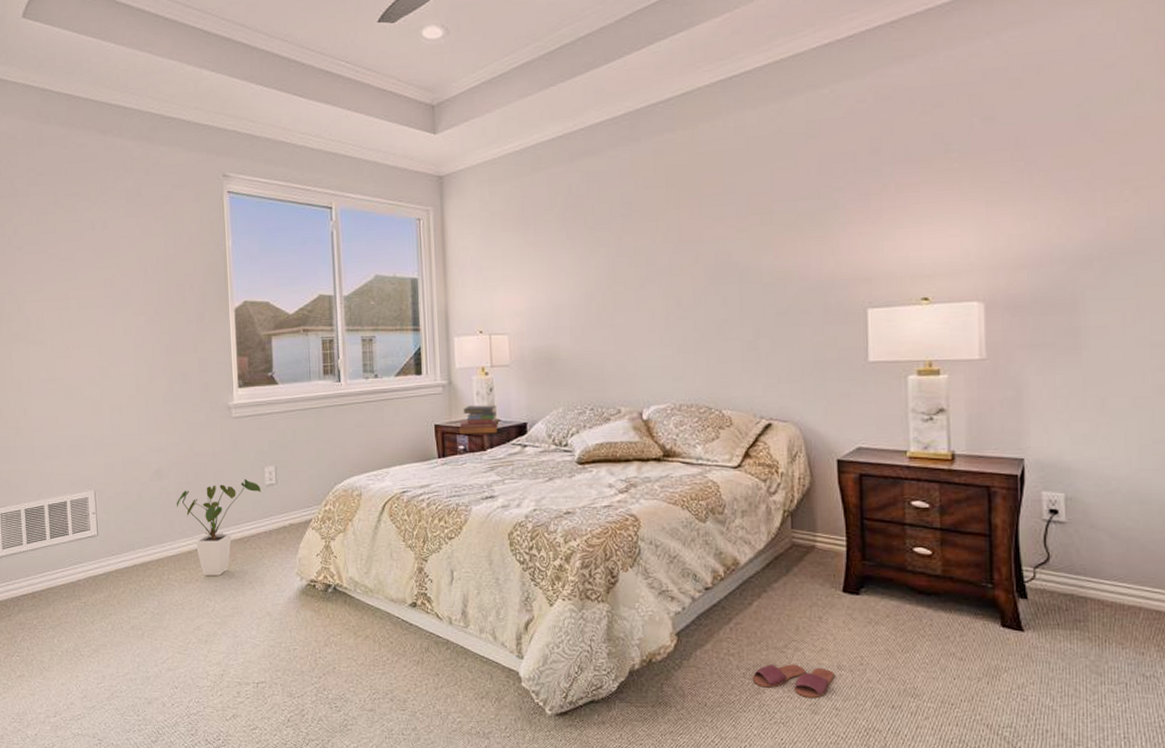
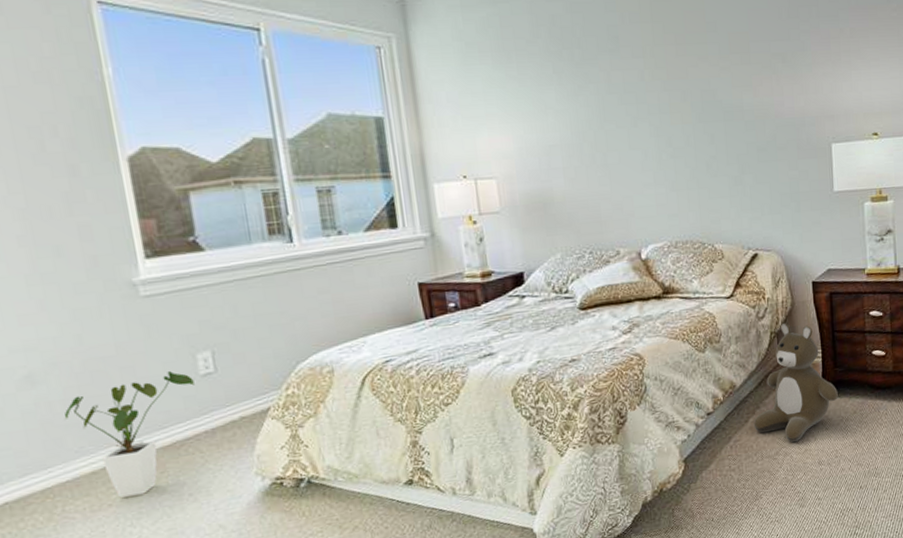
books: present [459,405,498,435] -> none [447,255,493,291]
slippers: present [752,664,835,699] -> none [751,466,817,495]
teddy bear: none [758,501,866,638] -> present [753,322,838,443]

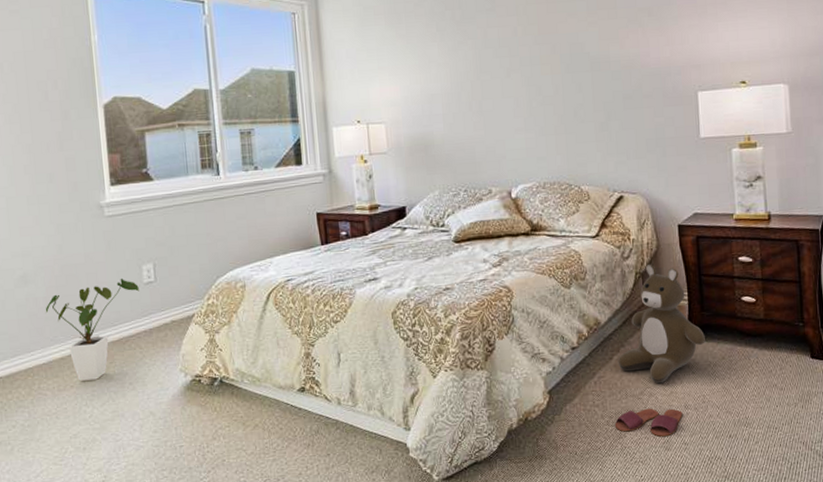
slippers: none [751,466,817,495] -> present [614,408,683,437]

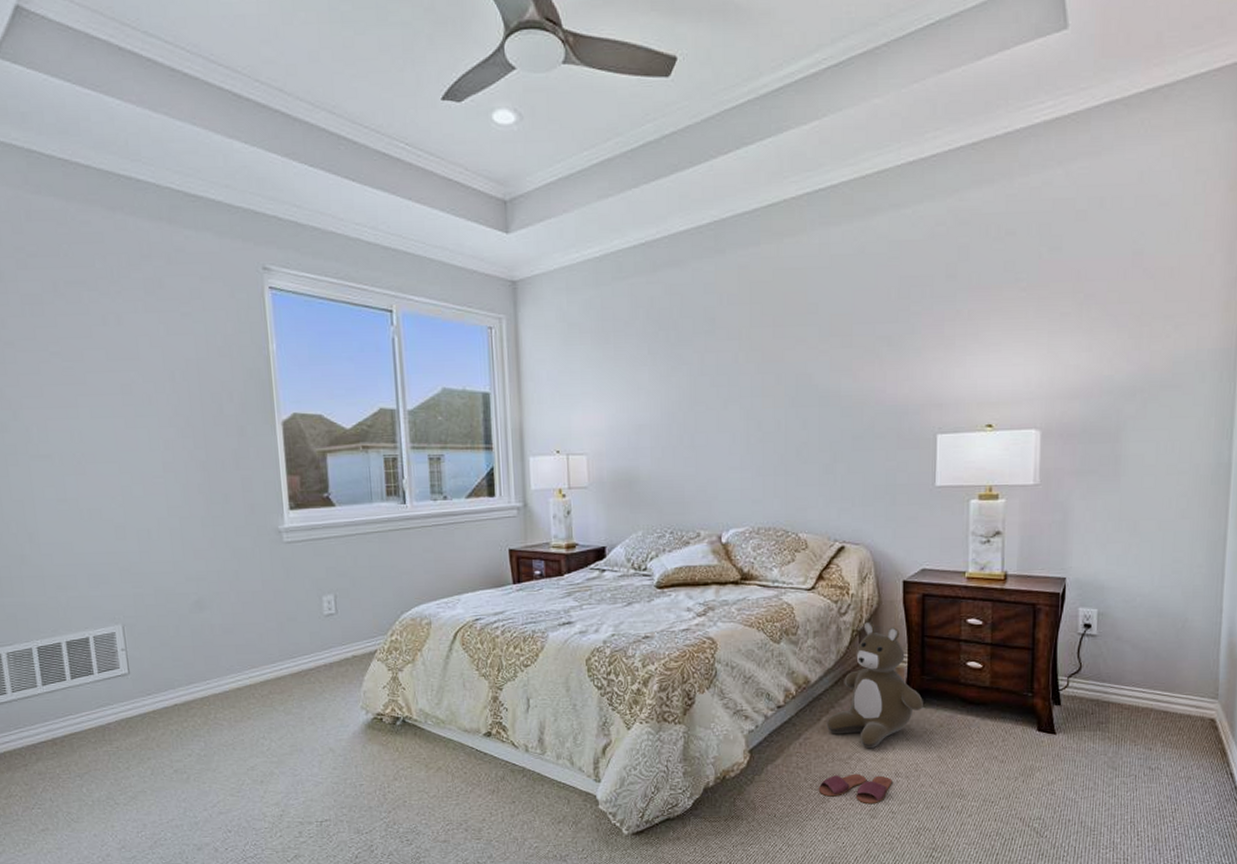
house plant: present [45,278,139,381] -> none [221,608,319,713]

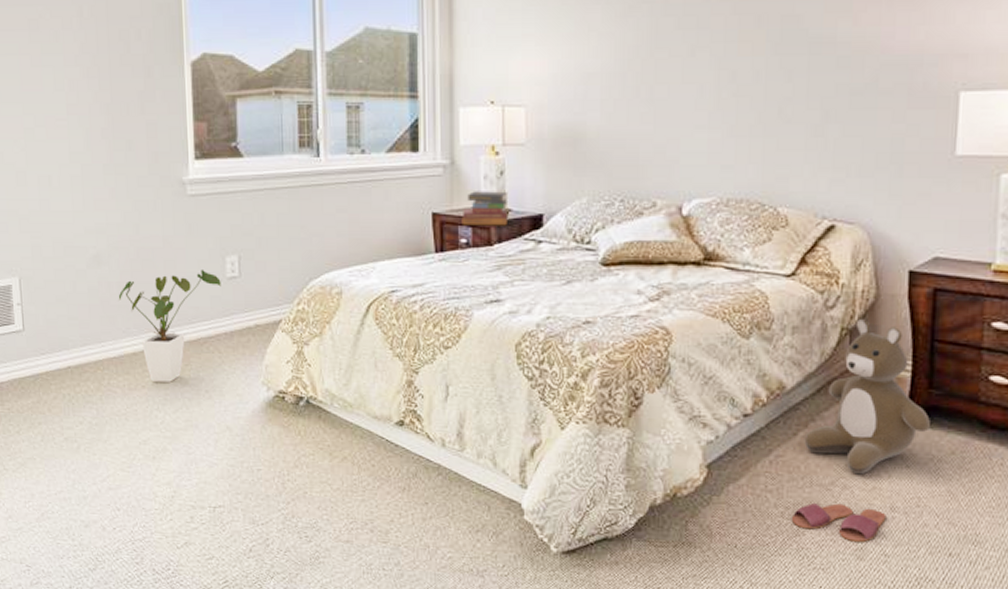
house plant: none [221,608,319,713] -> present [118,269,221,382]
books: none [535,528,576,559] -> present [461,191,509,226]

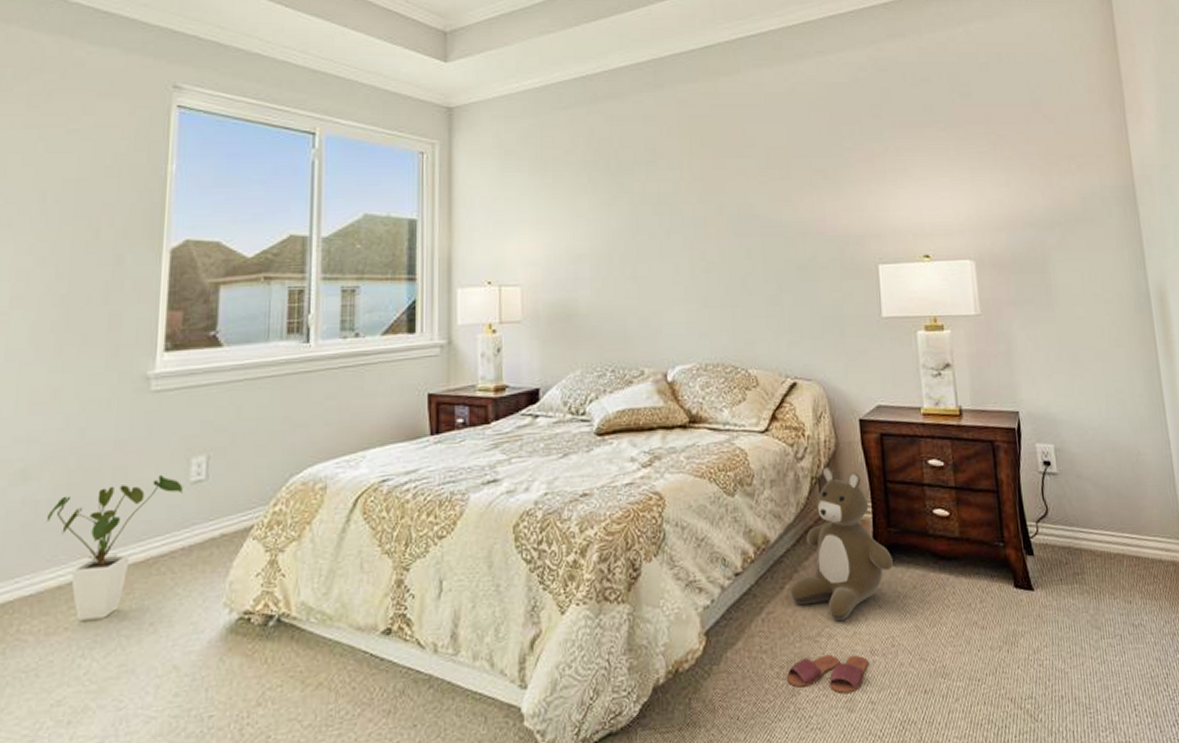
books: present [461,191,509,226] -> none [458,368,506,405]

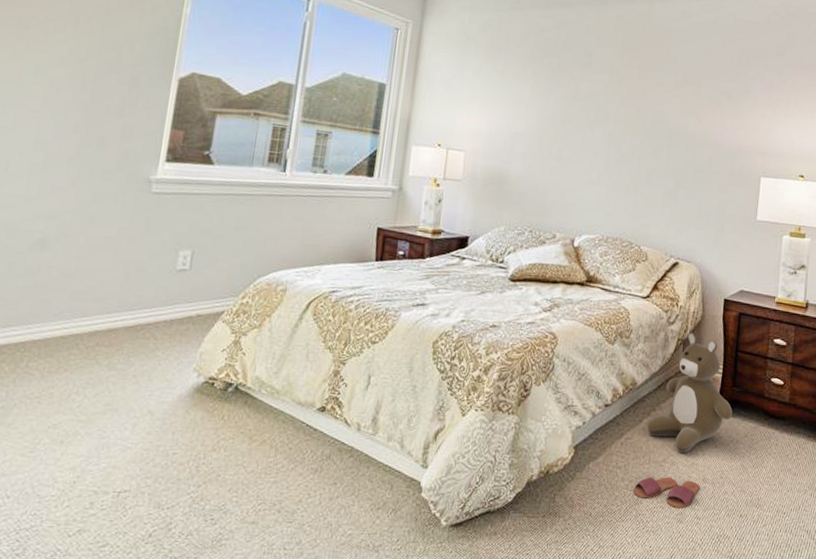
house plant: present [46,474,183,621] -> none [56,260,170,366]

